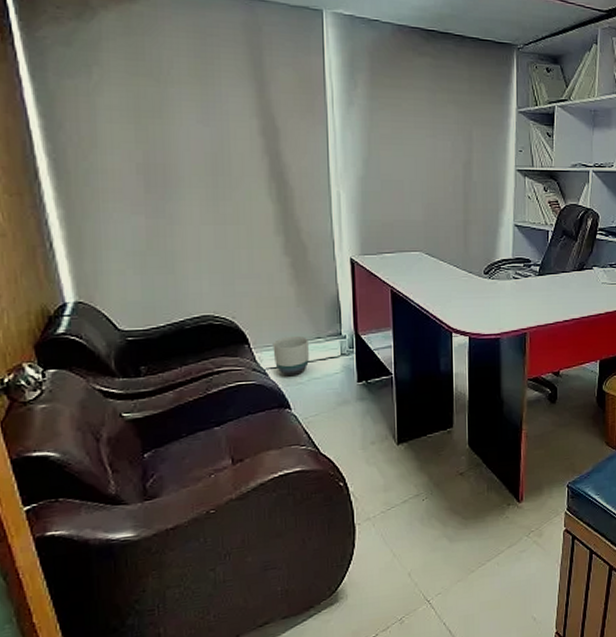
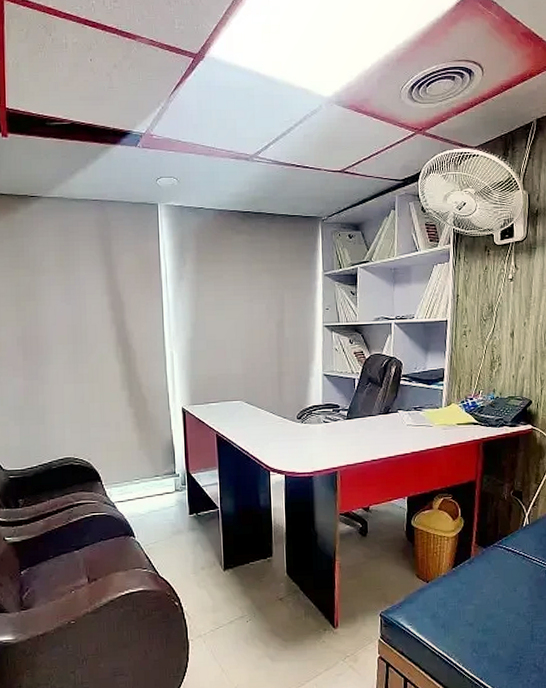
planter: present [272,335,309,375] -> none [120,474,149,508]

